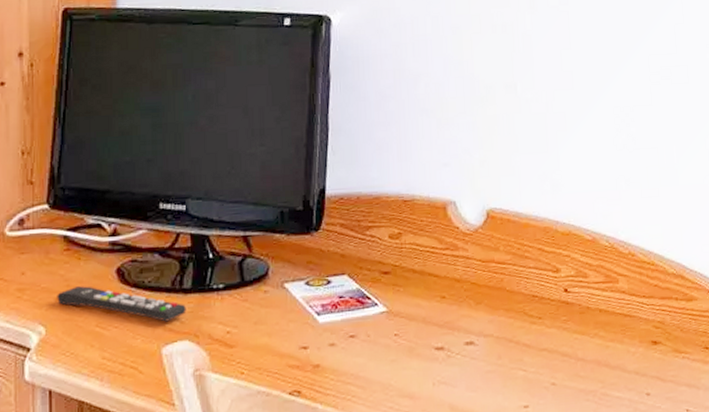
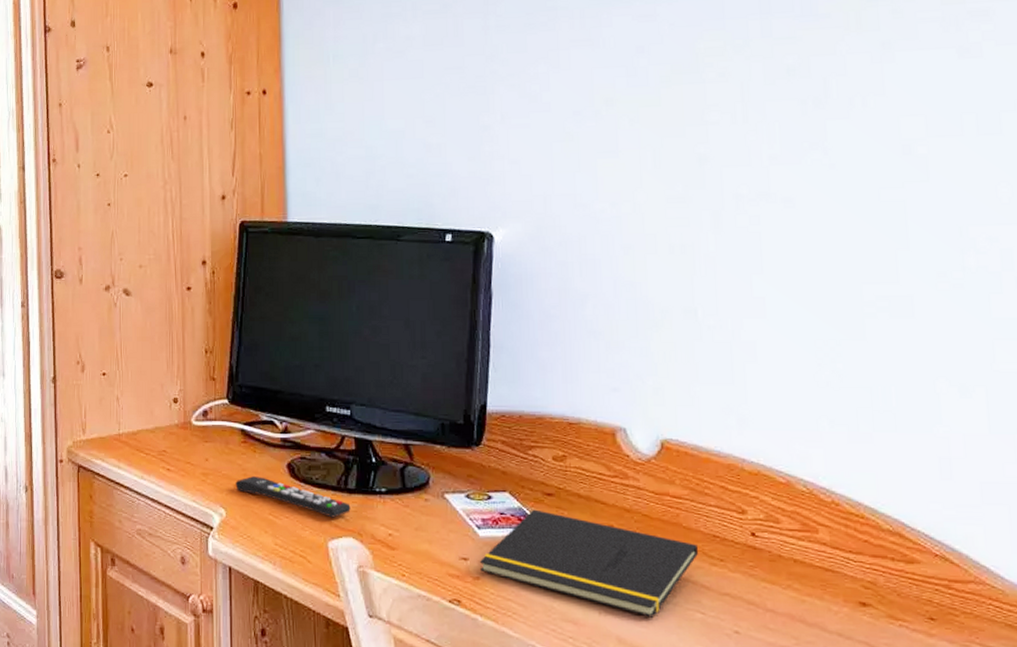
notepad: none [319,289,520,382] -> present [479,509,698,618]

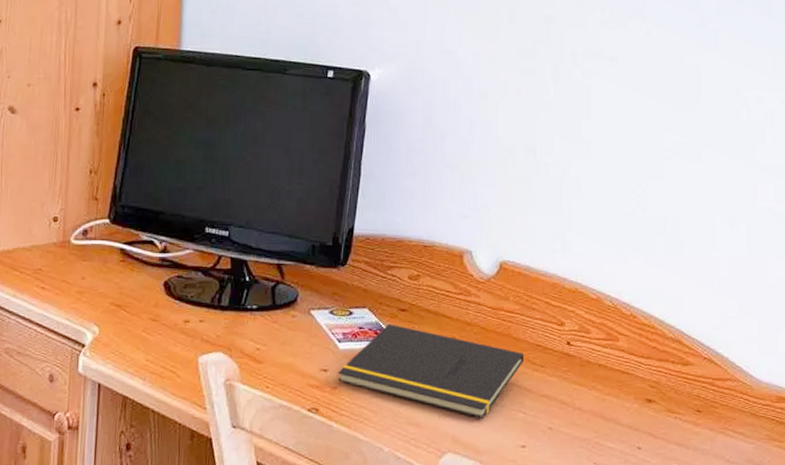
remote control: present [235,476,351,518] -> none [111,294,223,334]

